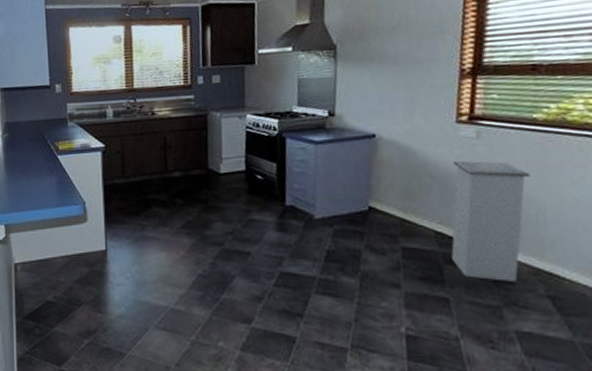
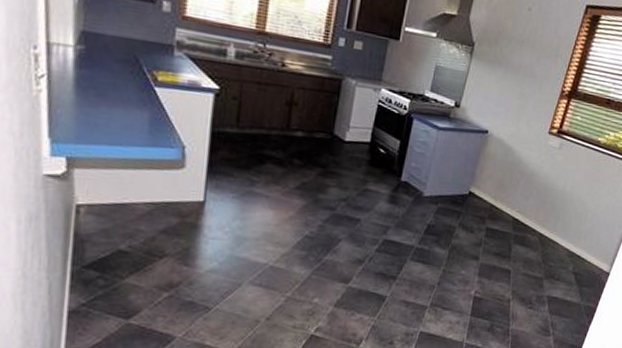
trash can: present [451,161,531,282] -> none [520,164,586,261]

